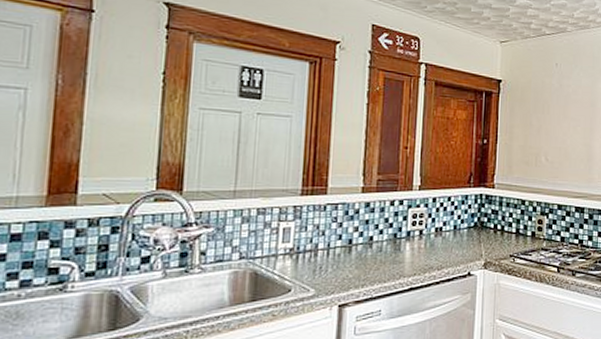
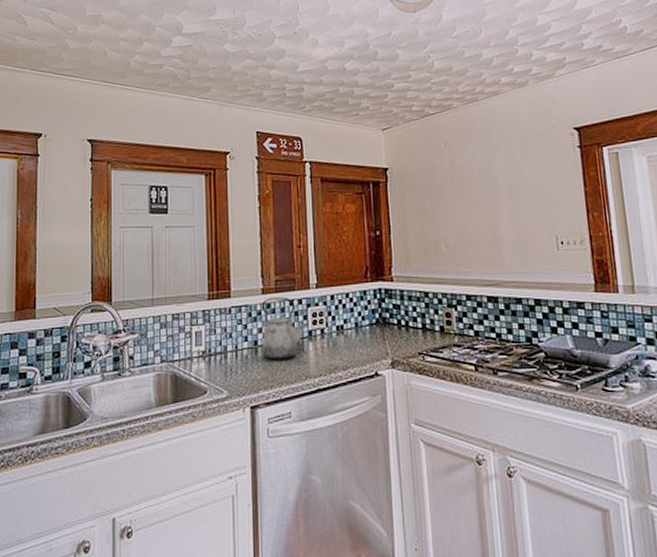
kettle: none [357,197,408,259] -> present [261,297,309,360]

